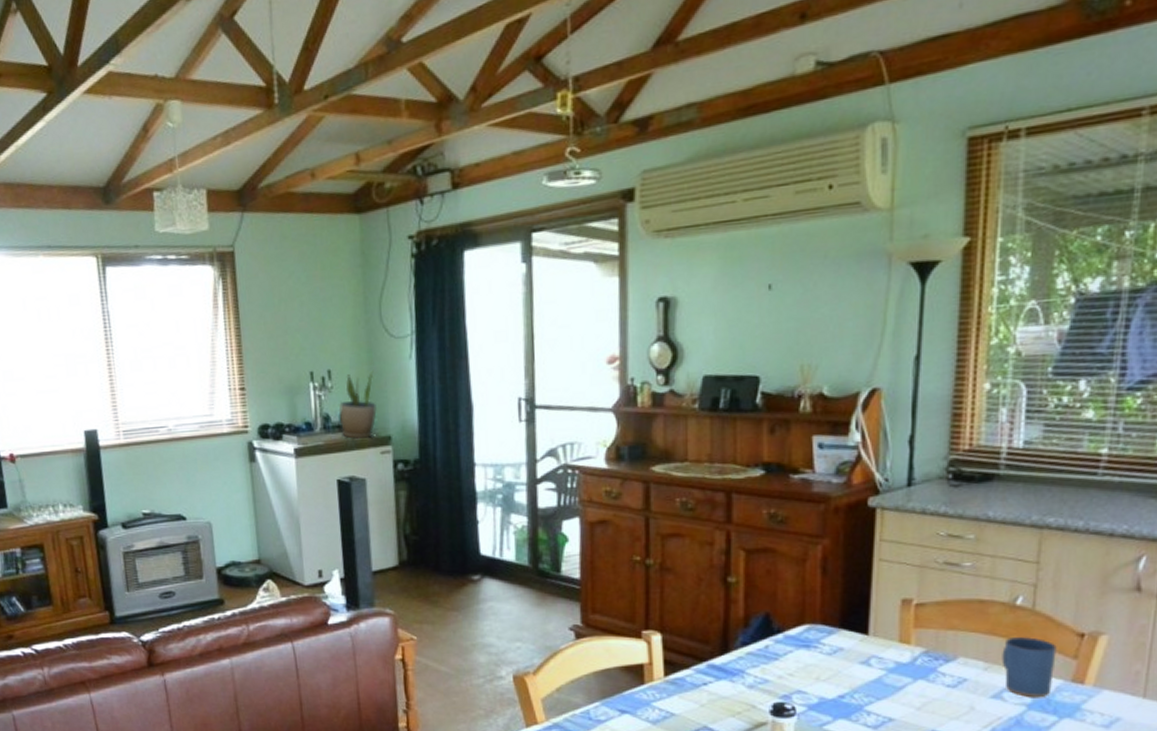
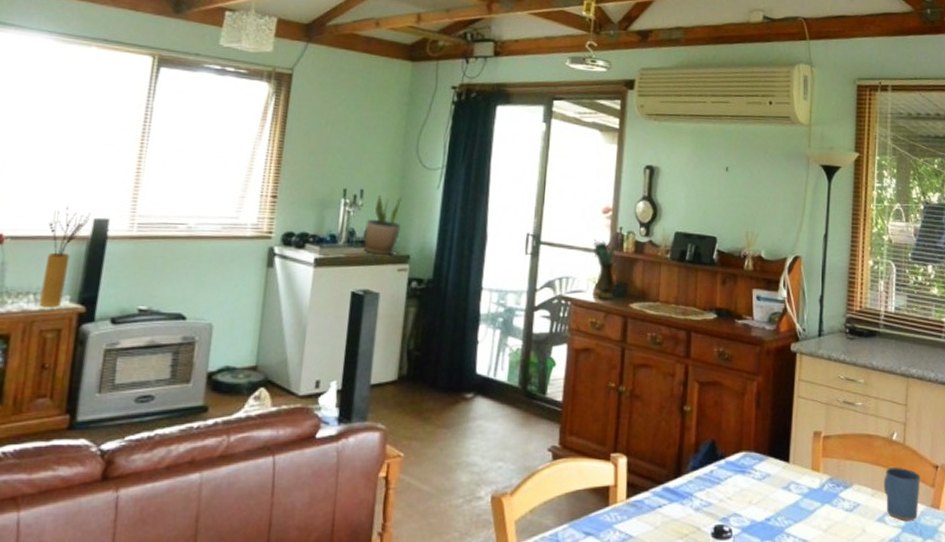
vase: none [47,421,81,519] -> present [39,206,91,309]
vase: none [599,395,631,464] -> present [592,238,615,299]

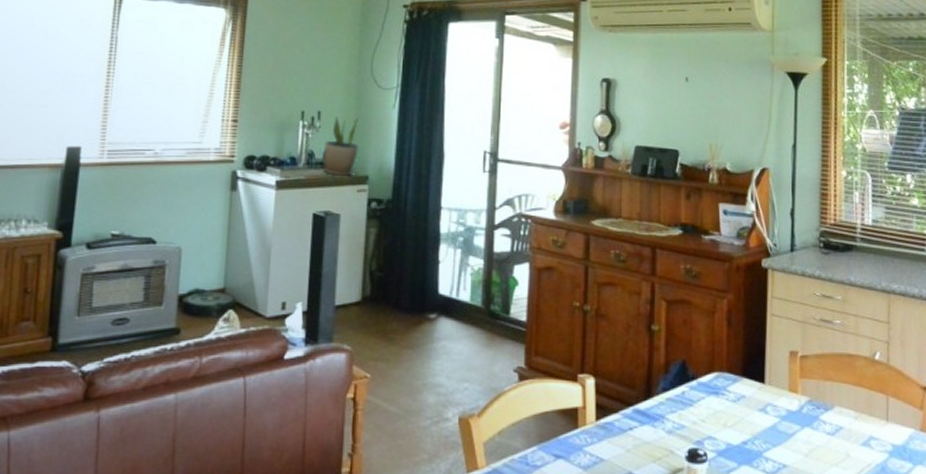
vase: present [39,206,91,309] -> none [20,135,64,235]
vase: present [592,238,615,299] -> none [551,155,576,216]
mug: present [884,468,920,520] -> none [867,389,908,445]

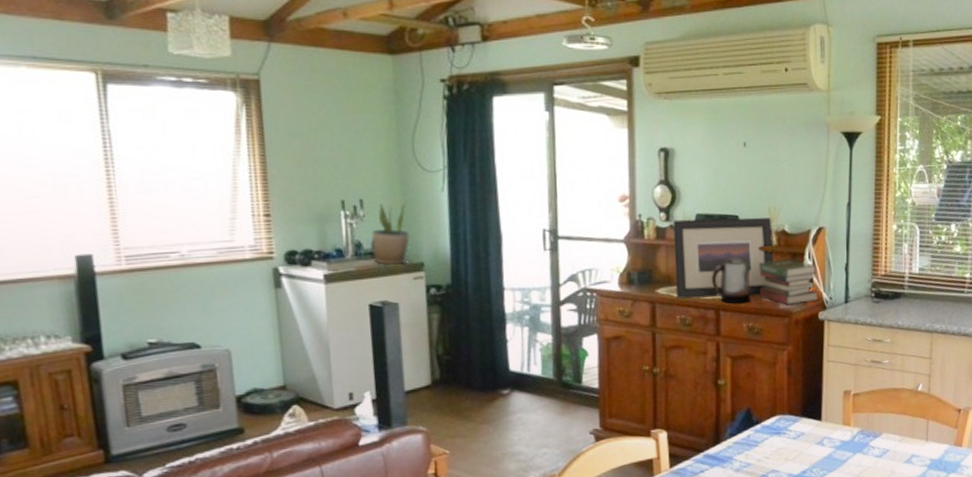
picture frame: none [611,150,714,235] -> present [673,217,773,298]
kettle: none [649,195,691,244] -> present [712,259,751,305]
books: none [698,199,761,249] -> present [759,259,818,305]

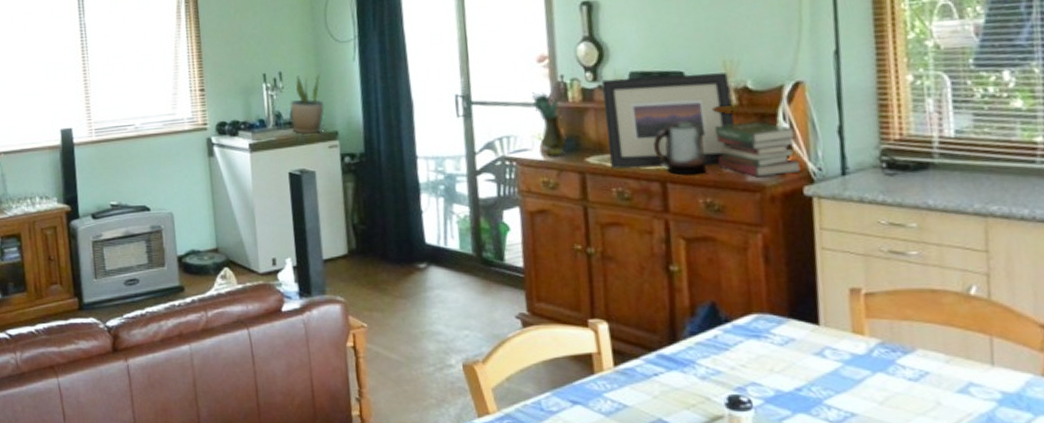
vase: none [612,228,640,287] -> present [531,91,566,156]

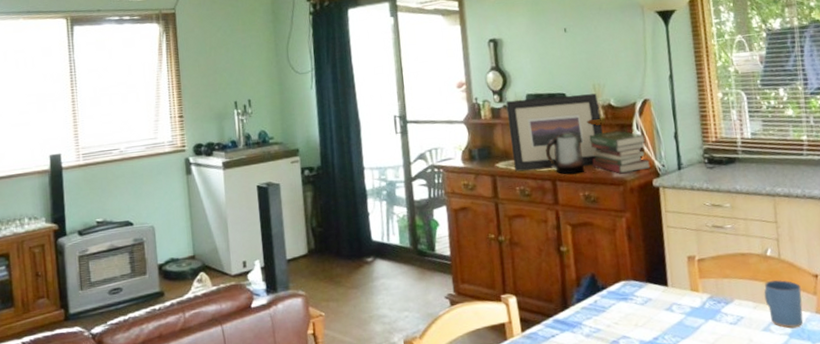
potted plant: present [289,71,324,134] -> none [257,98,287,152]
vase: present [531,91,566,156] -> none [453,111,480,163]
mug: none [962,328,1022,392] -> present [764,280,804,328]

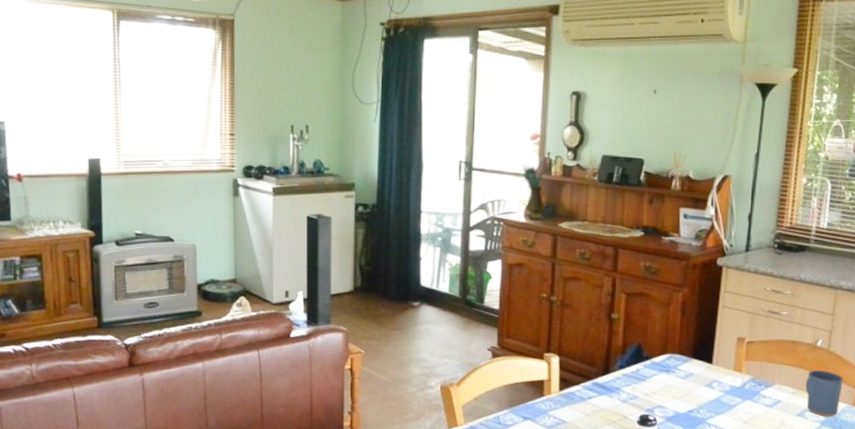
vase: none [453,111,480,163] -> present [522,164,545,219]
picture frame: present [506,93,603,171] -> none [577,159,676,236]
kettle: present [545,133,585,176] -> none [613,201,653,245]
books: present [589,130,651,174] -> none [659,204,718,249]

